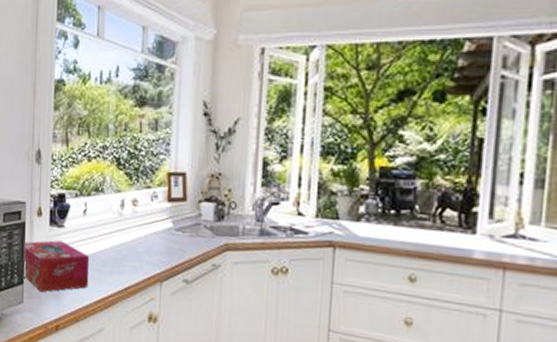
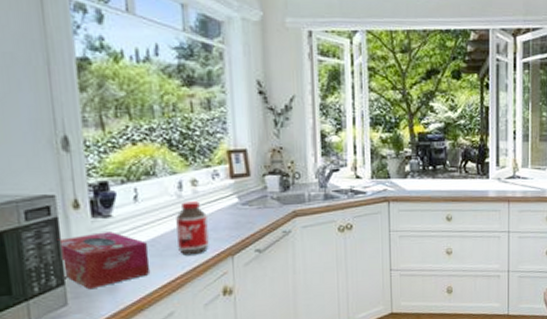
bottle: none [114,220,142,276] -> present [176,201,209,256]

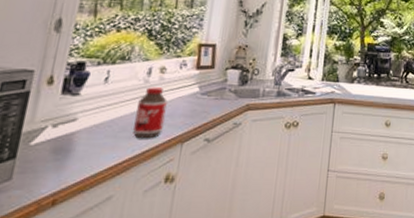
tissue box: present [57,232,151,290] -> none [16,109,106,166]

